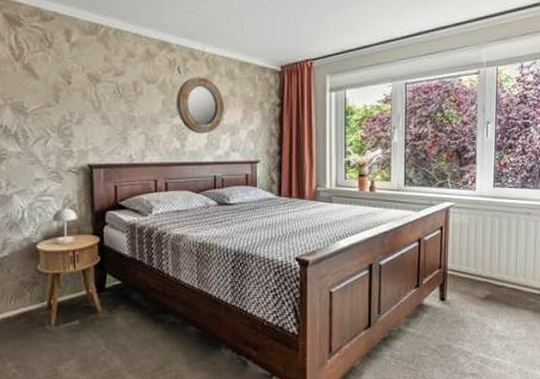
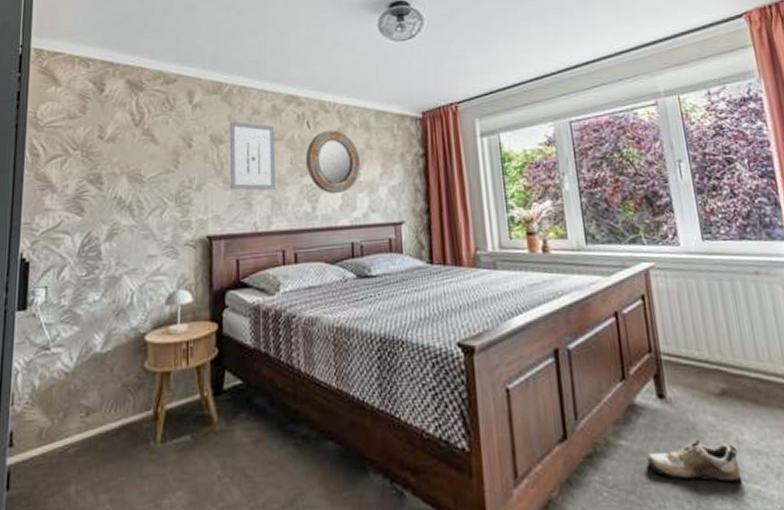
wall art: none [106,62,150,127] -> present [230,121,277,191]
sneaker: none [425,328,489,357] -> present [646,438,742,483]

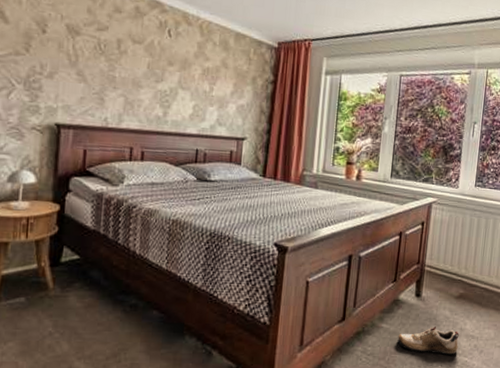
wall art: present [230,121,277,191] -> none [84,14,136,90]
home mirror: present [305,130,360,194] -> none [162,42,215,104]

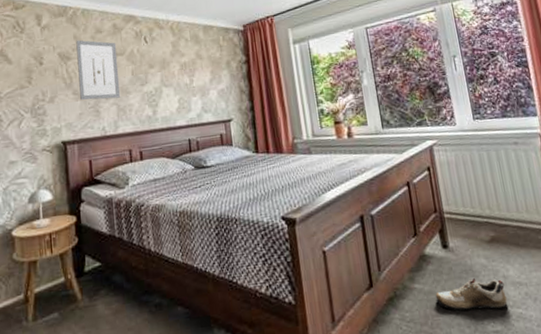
wall art: none [84,14,136,90] -> present [76,40,121,100]

